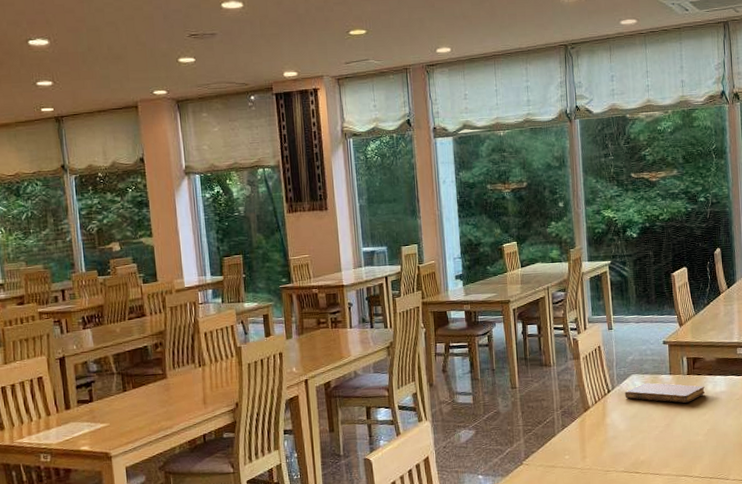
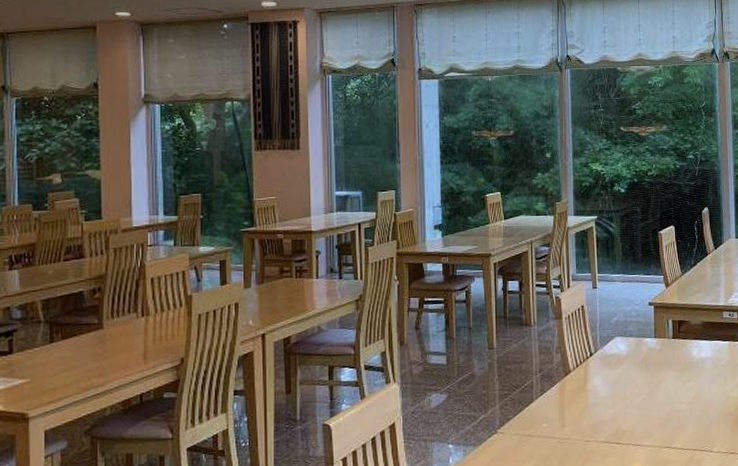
notebook: present [625,382,705,403] -> none [608,346,690,369]

